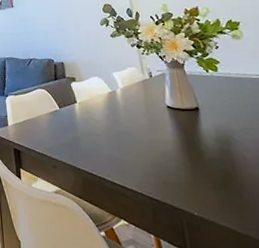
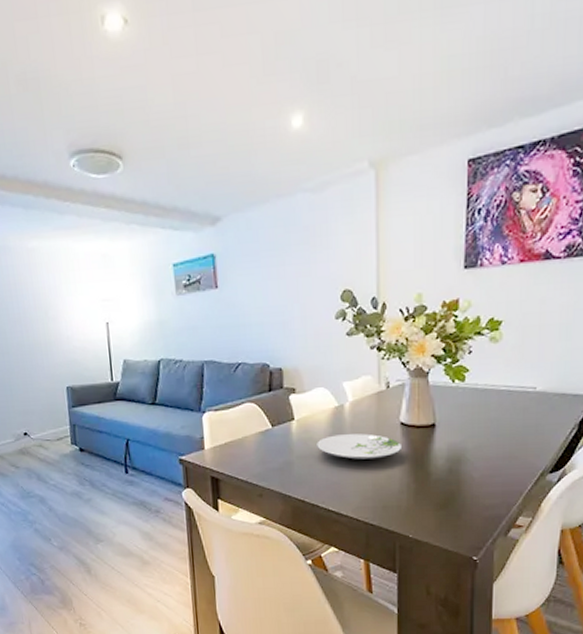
plate: none [97,115,173,139] -> present [317,433,403,461]

